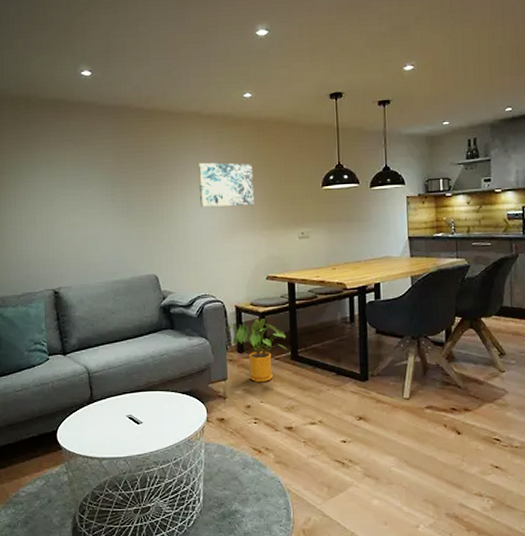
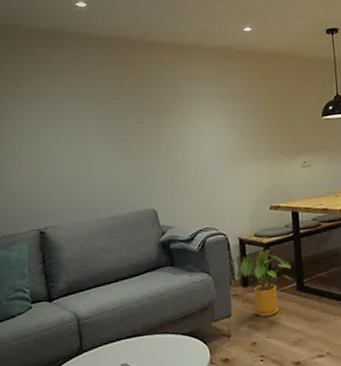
wall art: present [198,162,254,207] -> none [198,94,256,138]

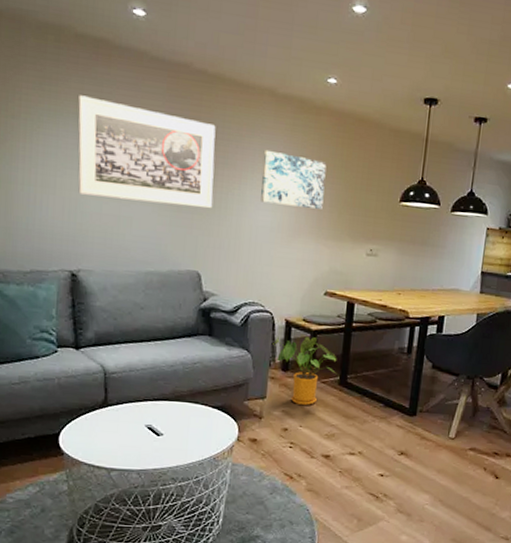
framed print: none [36,77,160,160] -> present [77,95,216,208]
wall art: none [198,94,256,138] -> present [261,149,327,209]

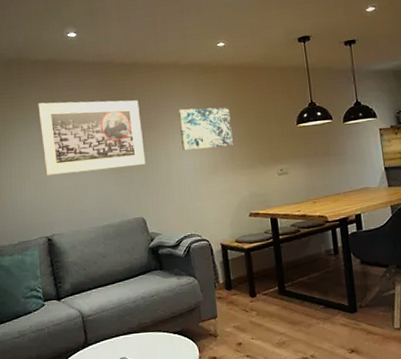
house plant: present [273,336,337,406] -> none [214,255,274,319]

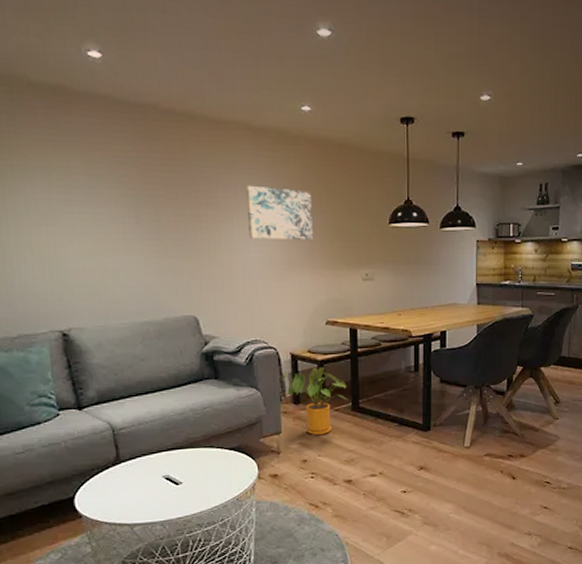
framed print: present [38,100,146,176] -> none [42,147,201,251]
house plant: none [214,255,274,319] -> present [281,367,347,436]

